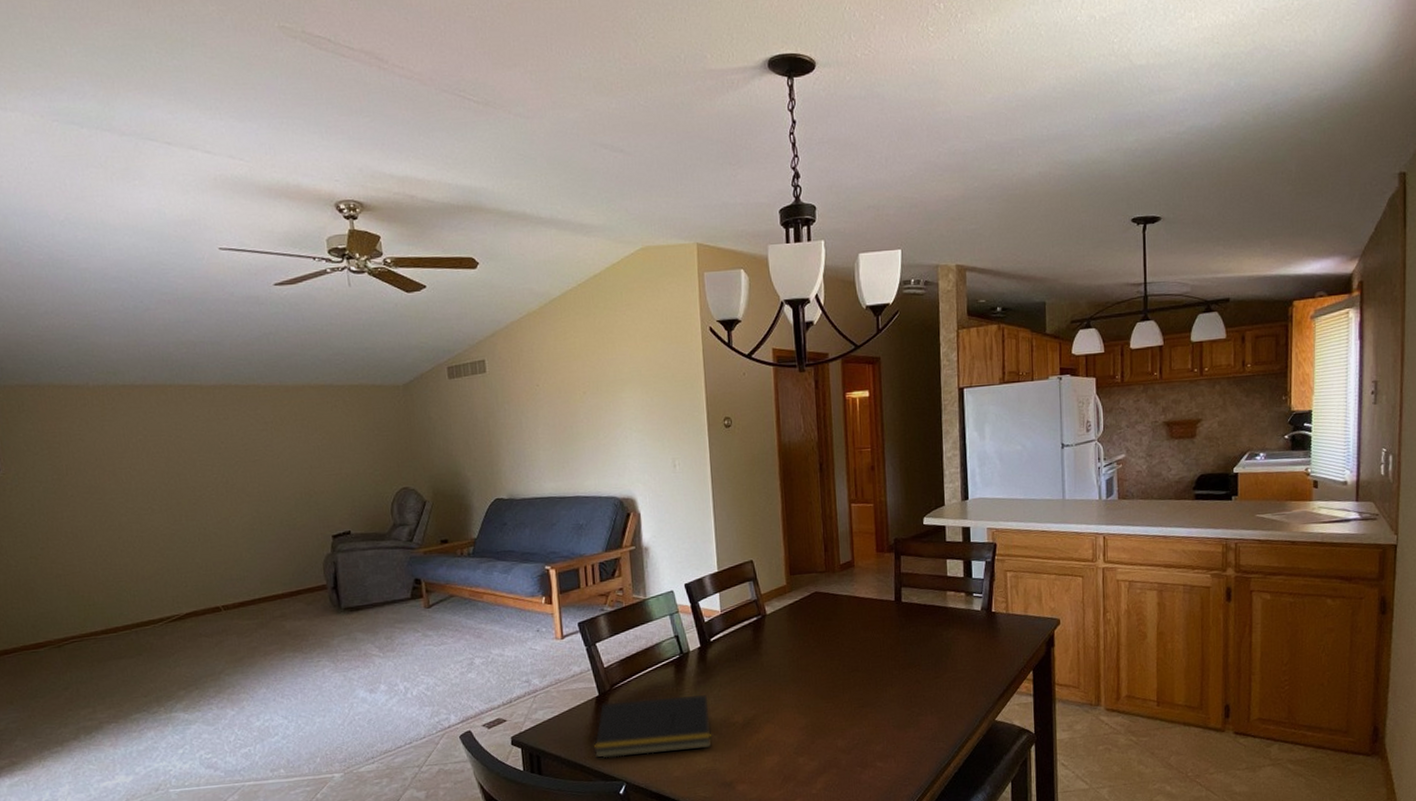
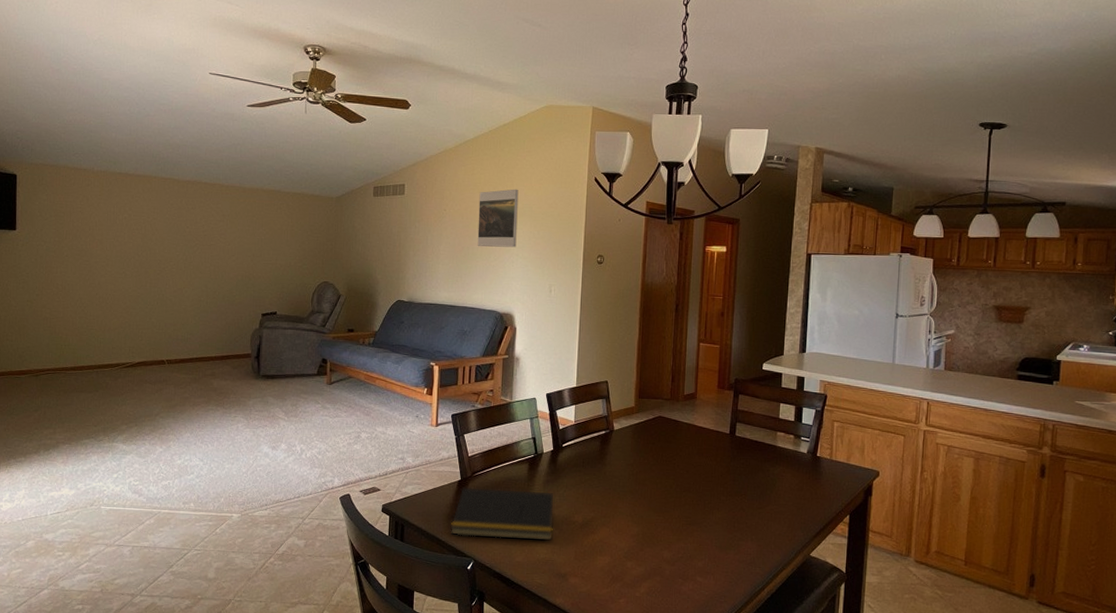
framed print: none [576,350,628,425] -> present [477,189,519,248]

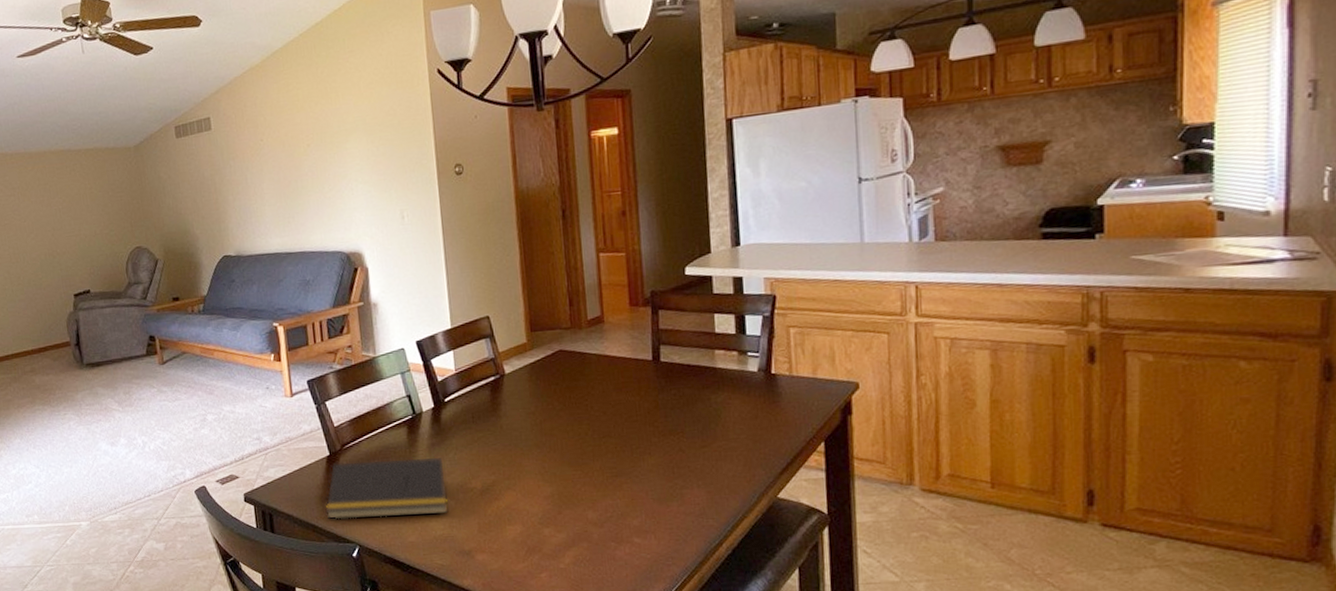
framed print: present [477,189,519,248] -> none [299,100,354,178]

